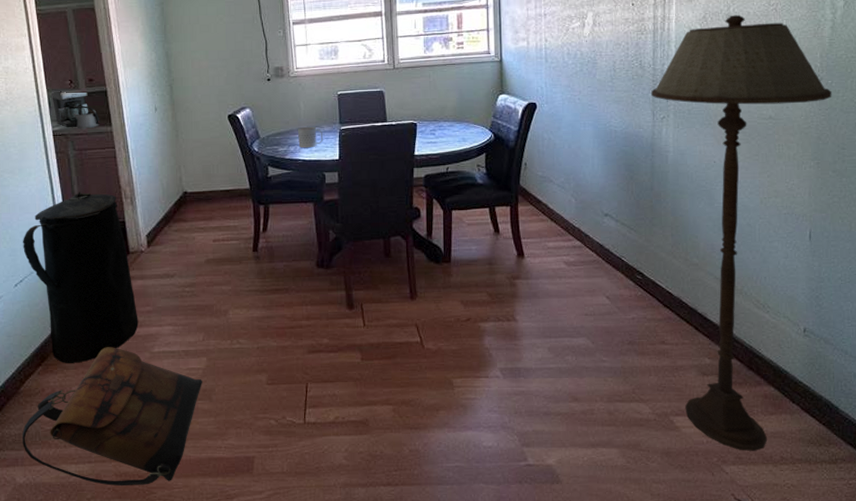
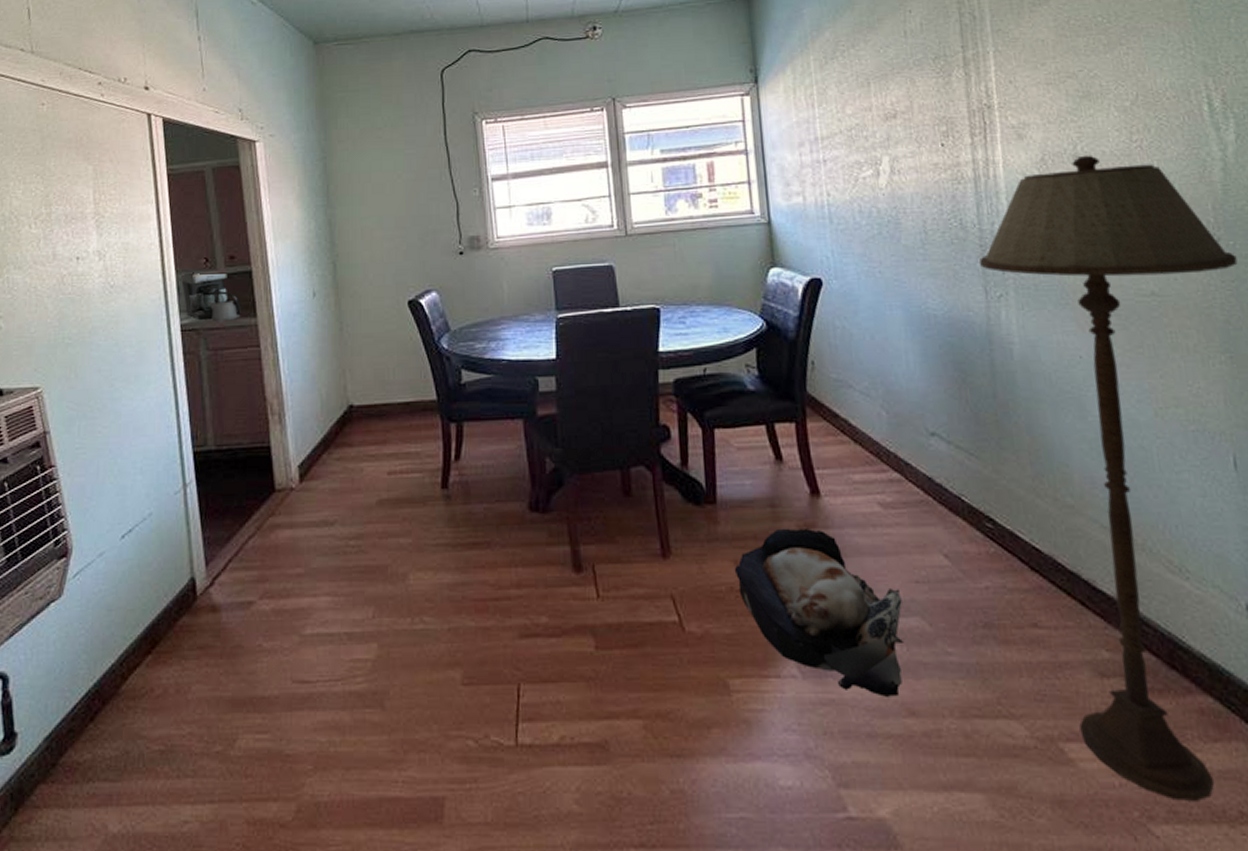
backpack: present [22,347,203,486] -> none [120,627,373,839]
trash can: present [23,191,139,363] -> none [135,406,285,650]
mug: present [297,126,324,148] -> none [499,314,535,344]
cat bed: none [461,278,575,389] -> present [734,527,905,697]

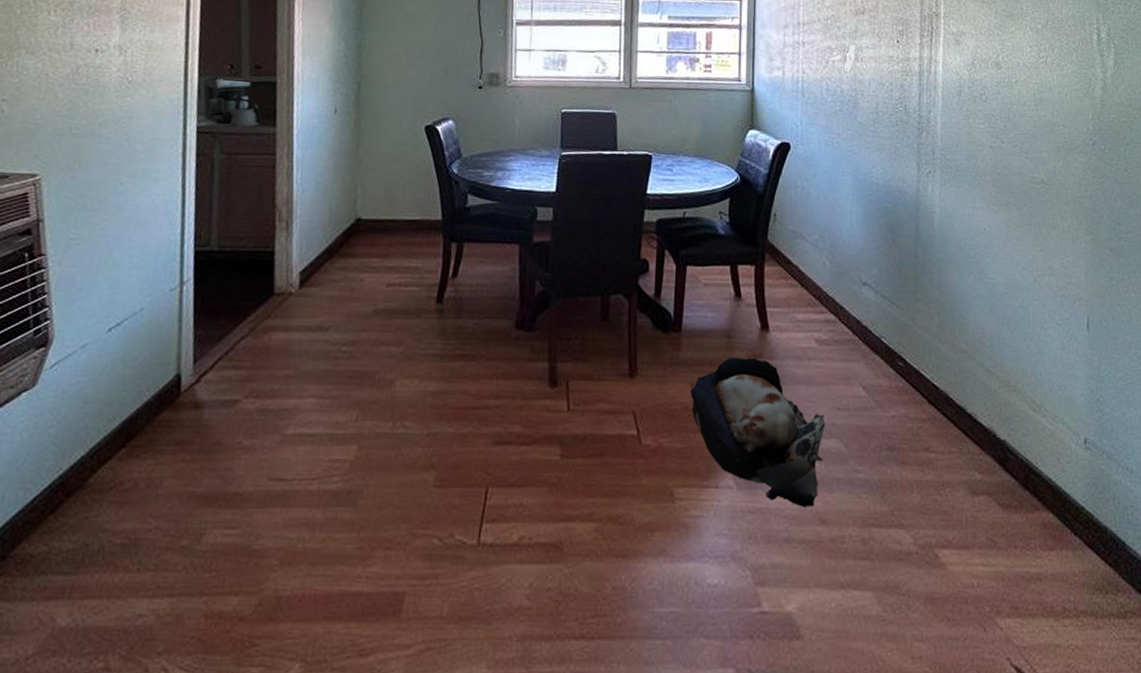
floor lamp: present [979,155,1238,801] -> none [916,63,1106,598]

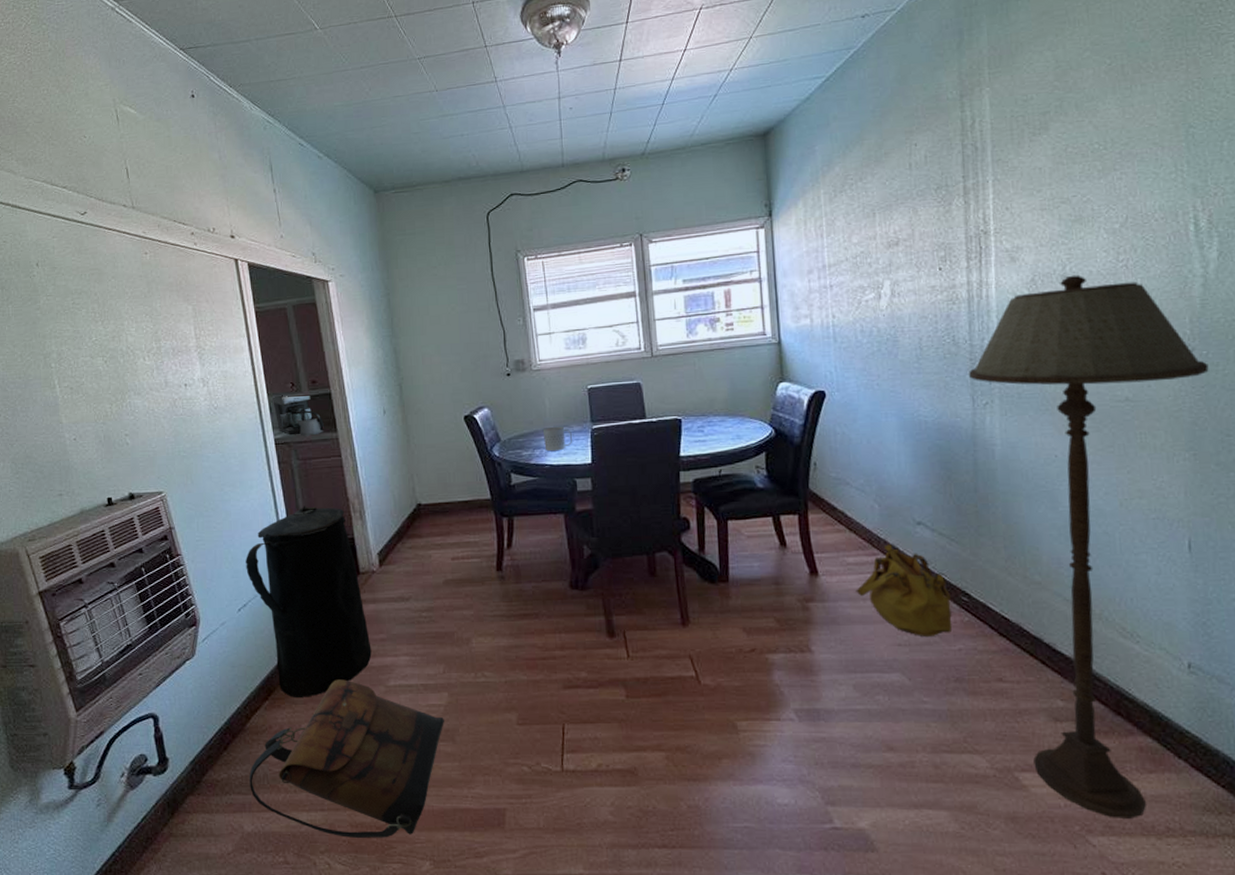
backpack: none [76,424,349,633] -> present [249,679,445,838]
trash can: none [129,208,273,446] -> present [246,505,372,697]
mug: none [508,148,540,175] -> present [542,426,573,452]
cat bed: present [690,356,825,507] -> none [743,601,887,736]
handbag: none [803,303,888,402] -> present [856,544,952,638]
floor lamp: none [916,63,1106,598] -> present [969,274,1209,818]

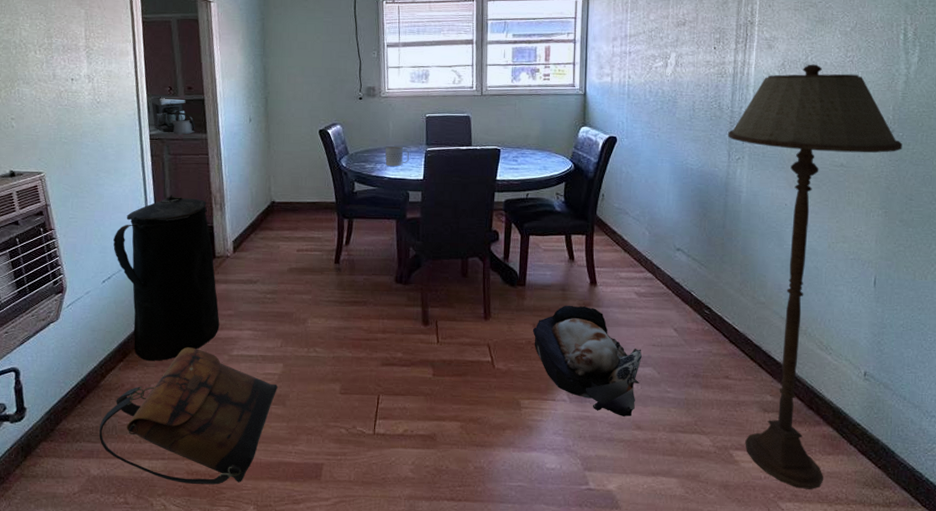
cat bed: none [743,601,887,736] -> present [532,305,642,417]
handbag: present [856,544,952,638] -> none [624,264,696,341]

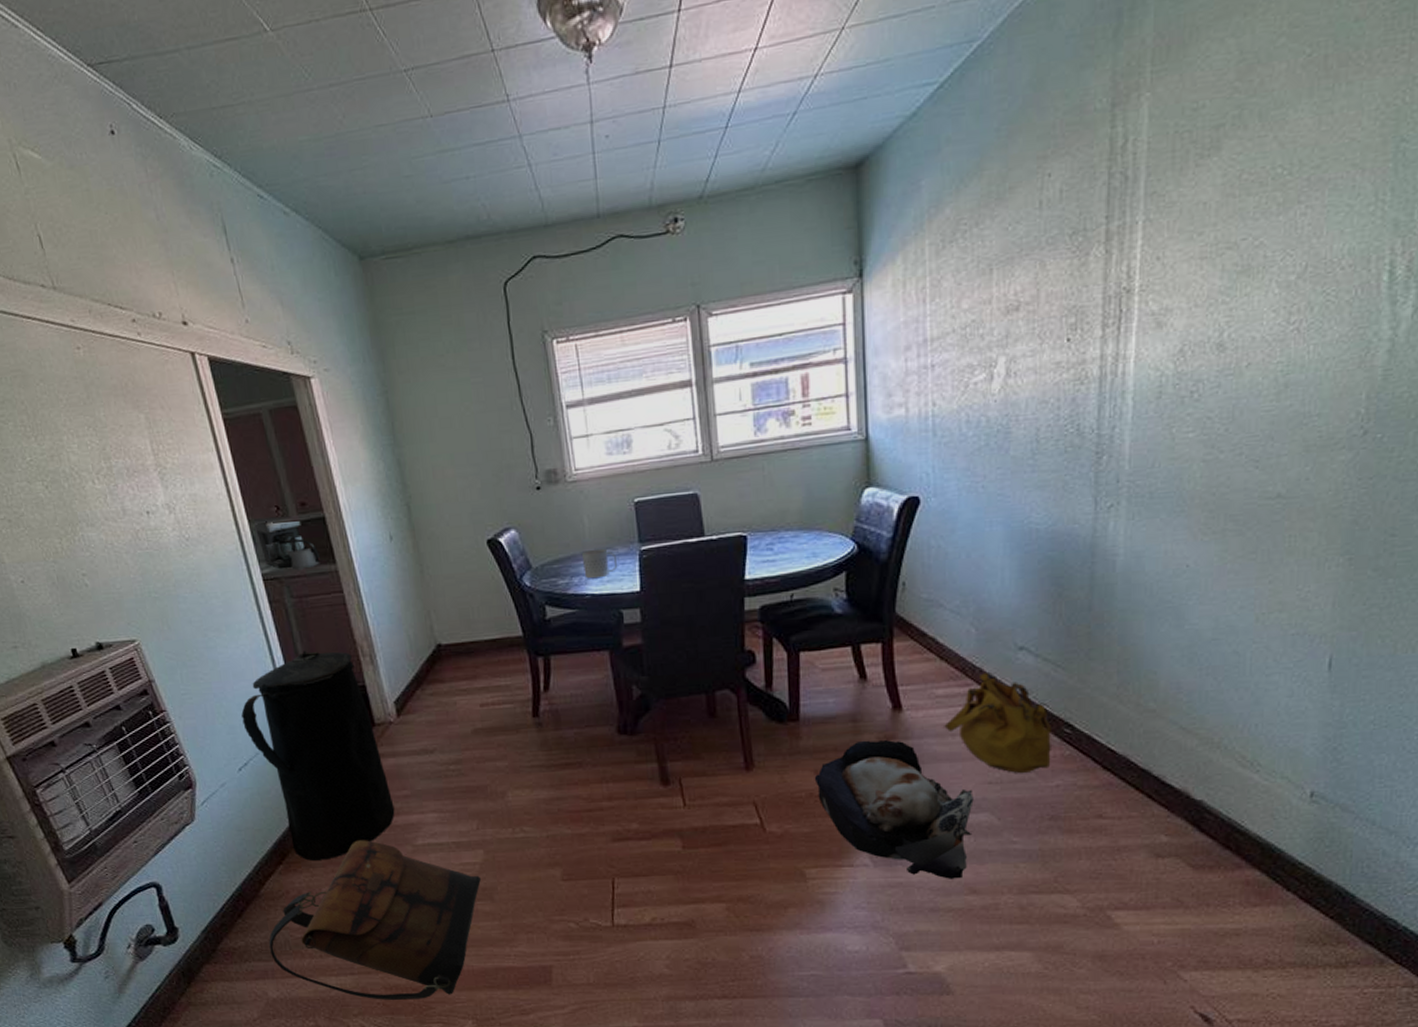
handbag: none [624,264,696,341] -> present [944,673,1051,774]
floor lamp: present [728,64,903,489] -> none [1093,342,1382,953]

